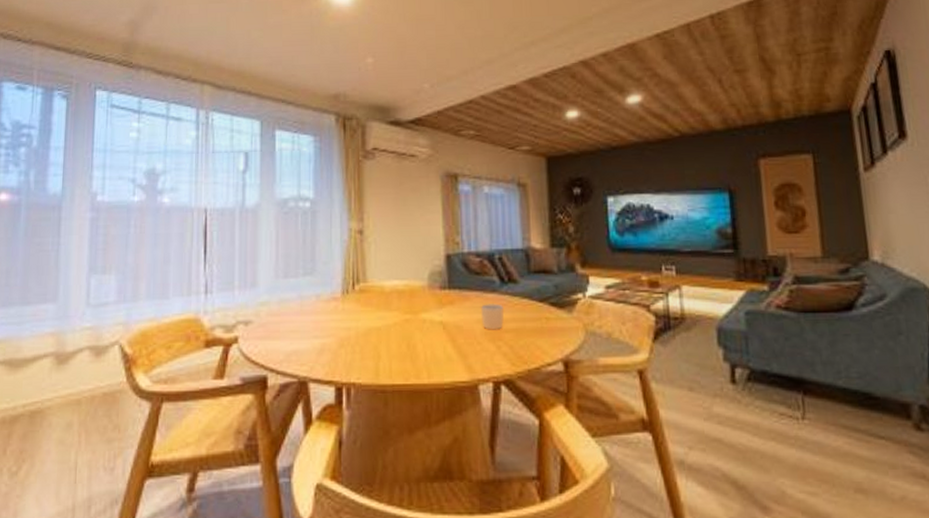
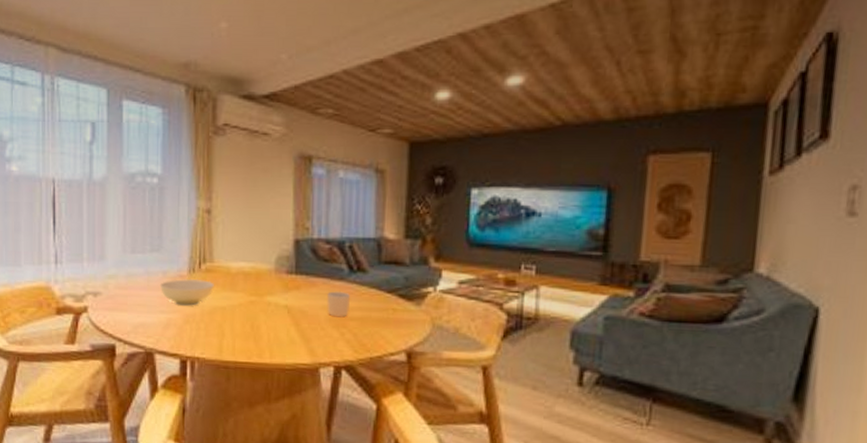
bowl: none [313,300,368,329] -> present [159,278,214,306]

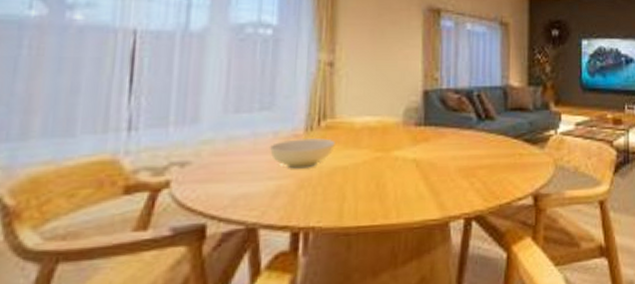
cup: present [327,291,350,318] -> none [456,140,479,167]

